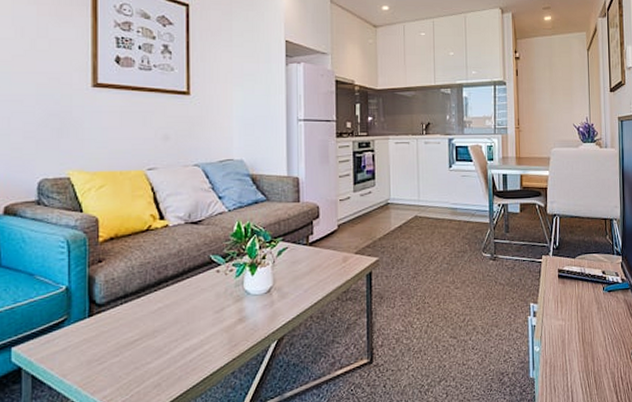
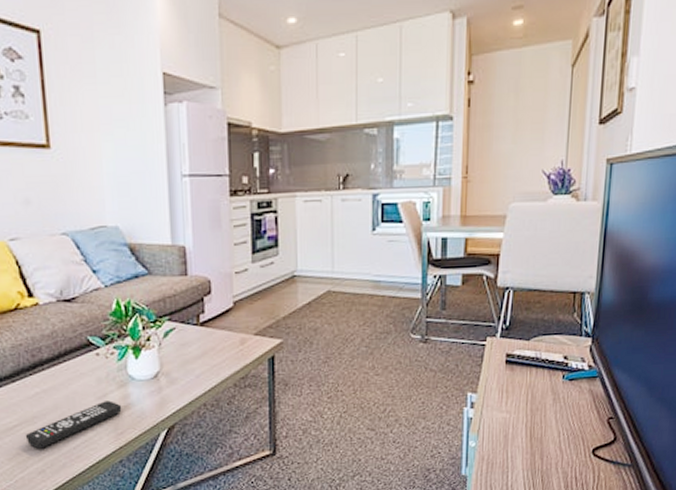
remote control: none [144,314,237,363] -> present [25,400,122,449]

